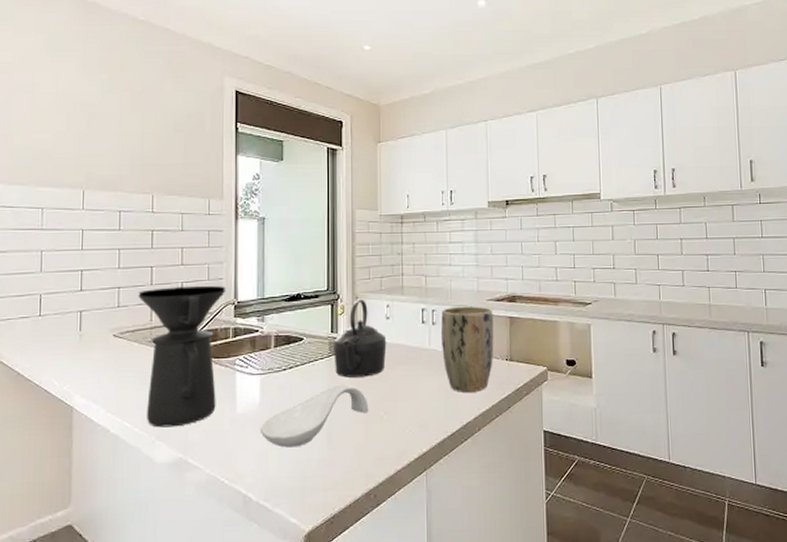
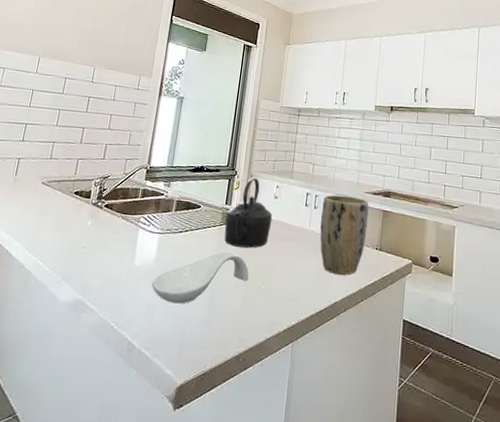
coffee maker: present [138,285,226,428] -> none [57,147,142,271]

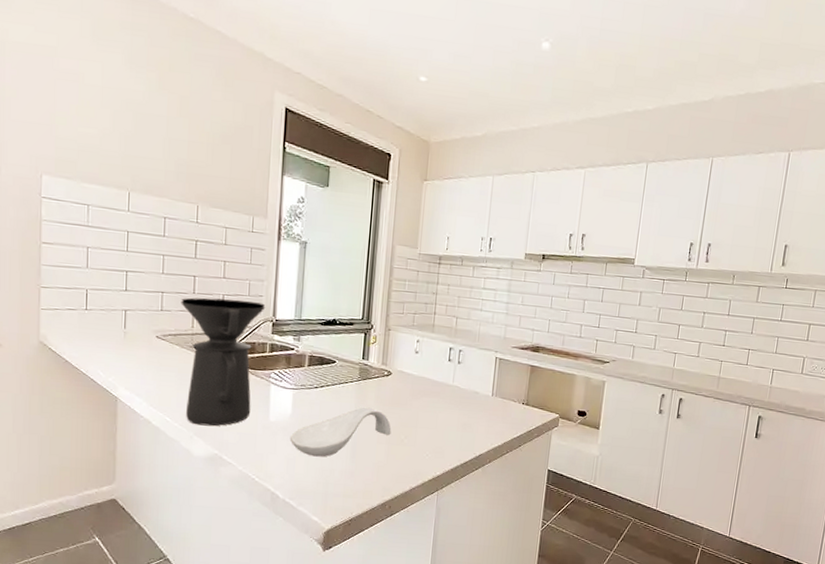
coffee maker: none [57,147,142,271] -> present [181,297,266,427]
kettle: present [224,178,273,248] -> none [363,332,414,403]
plant pot: present [320,194,369,275] -> none [464,349,516,429]

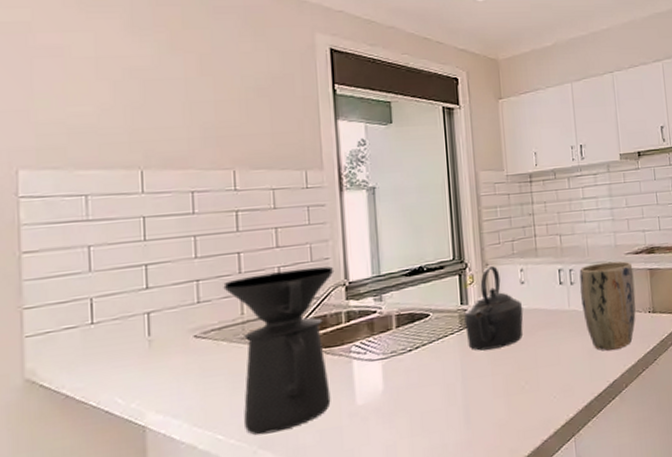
spoon rest: present [290,407,392,457] -> none [385,358,509,435]
kettle: none [363,332,414,403] -> present [464,266,524,351]
plant pot: none [464,349,516,429] -> present [579,261,636,351]

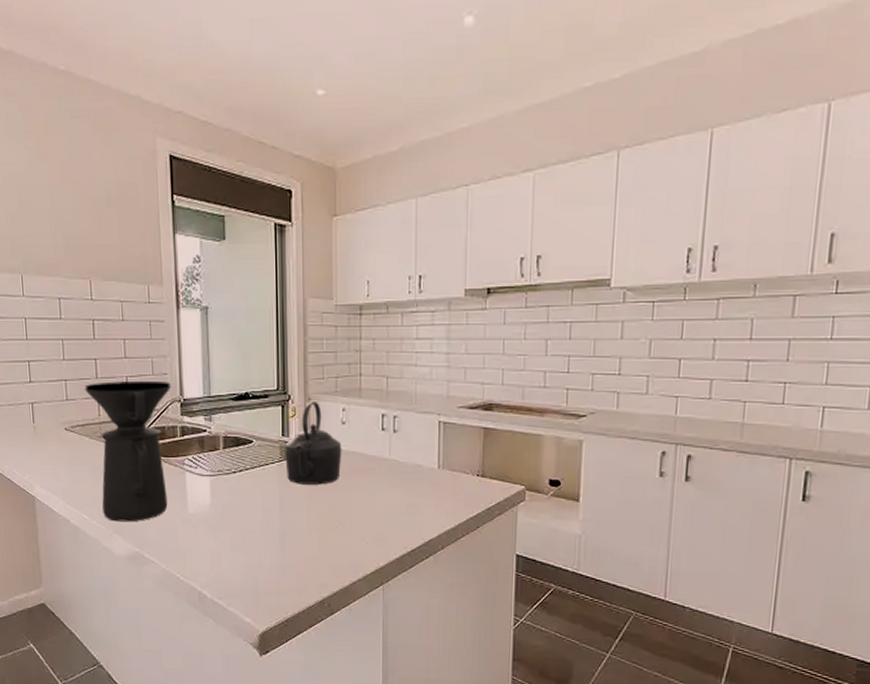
plant pot: present [579,261,636,351] -> none [402,413,465,508]

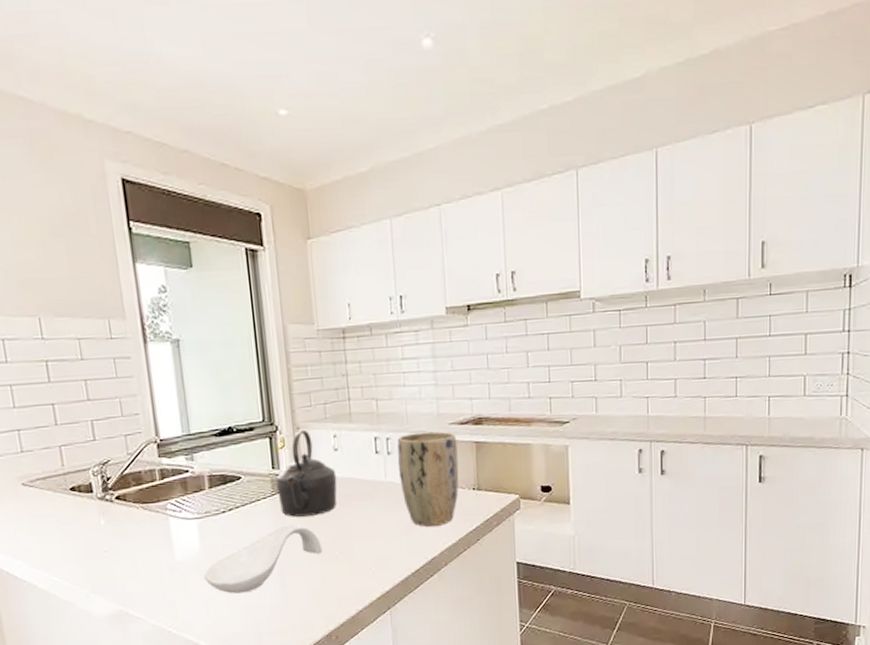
coffee maker: present [84,380,172,522] -> none [42,422,152,580]
spoon rest: none [211,491,323,551] -> present [203,524,323,594]
plant pot: none [402,413,465,508] -> present [397,431,459,527]

